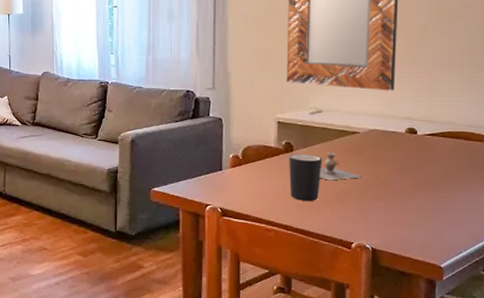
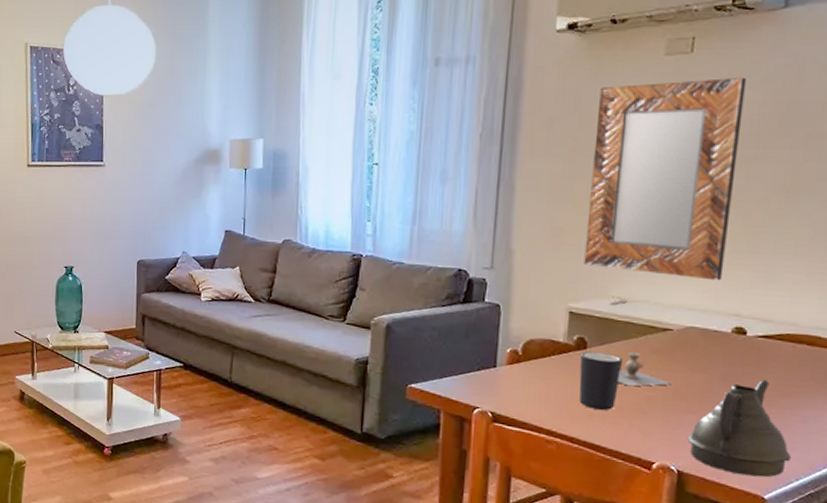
teapot: none [378,169,460,250] -> present [688,379,792,478]

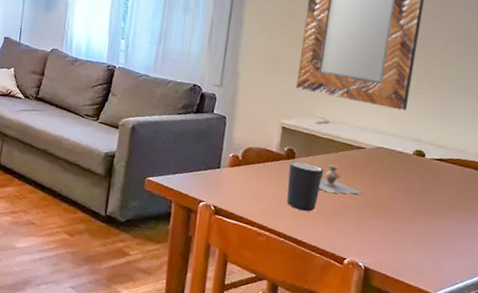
teapot: present [688,379,792,478] -> none [374,195,458,278]

